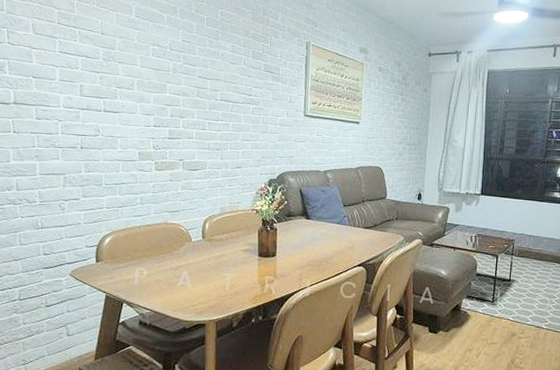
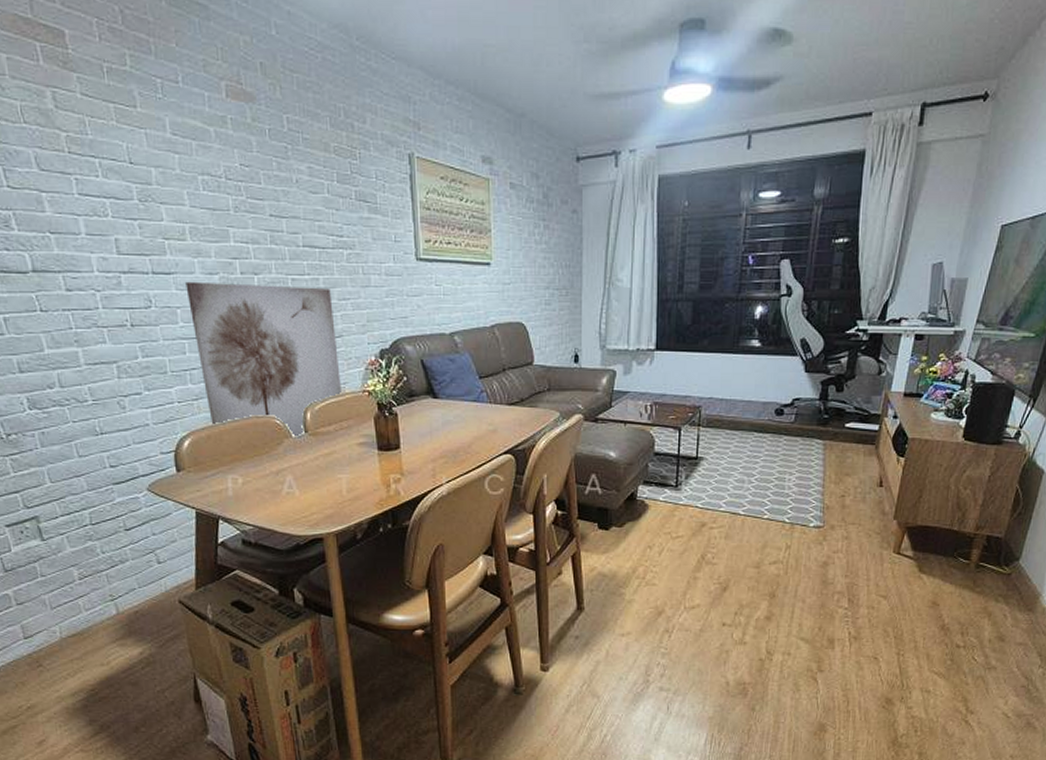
wall art: none [127,119,237,243] -> present [185,281,343,439]

